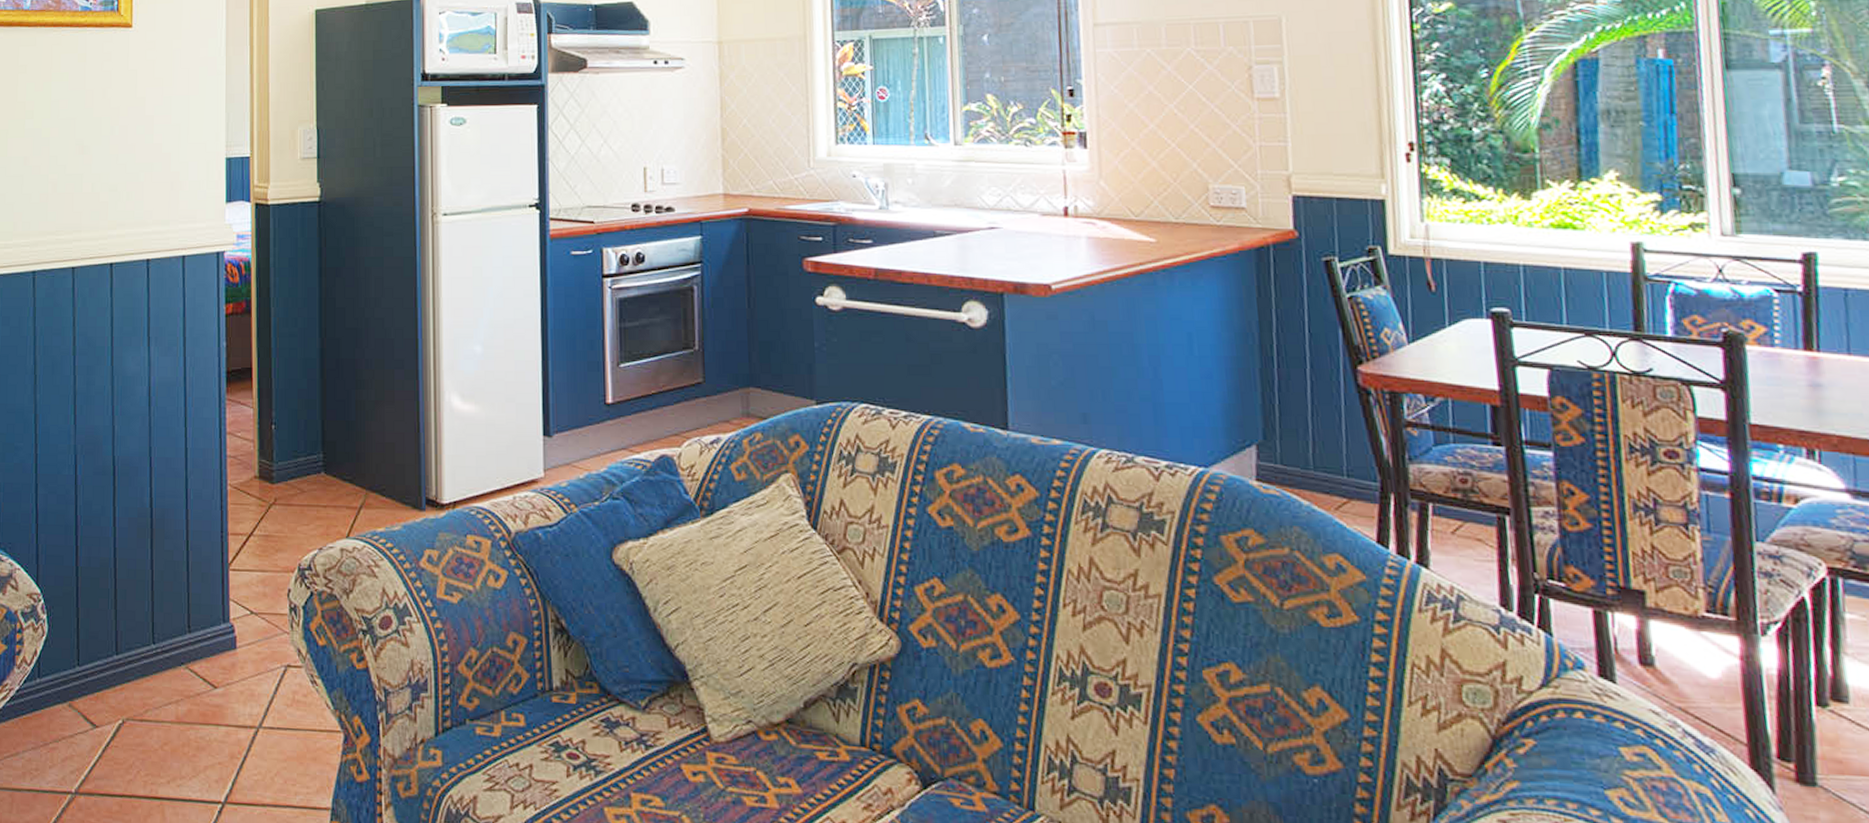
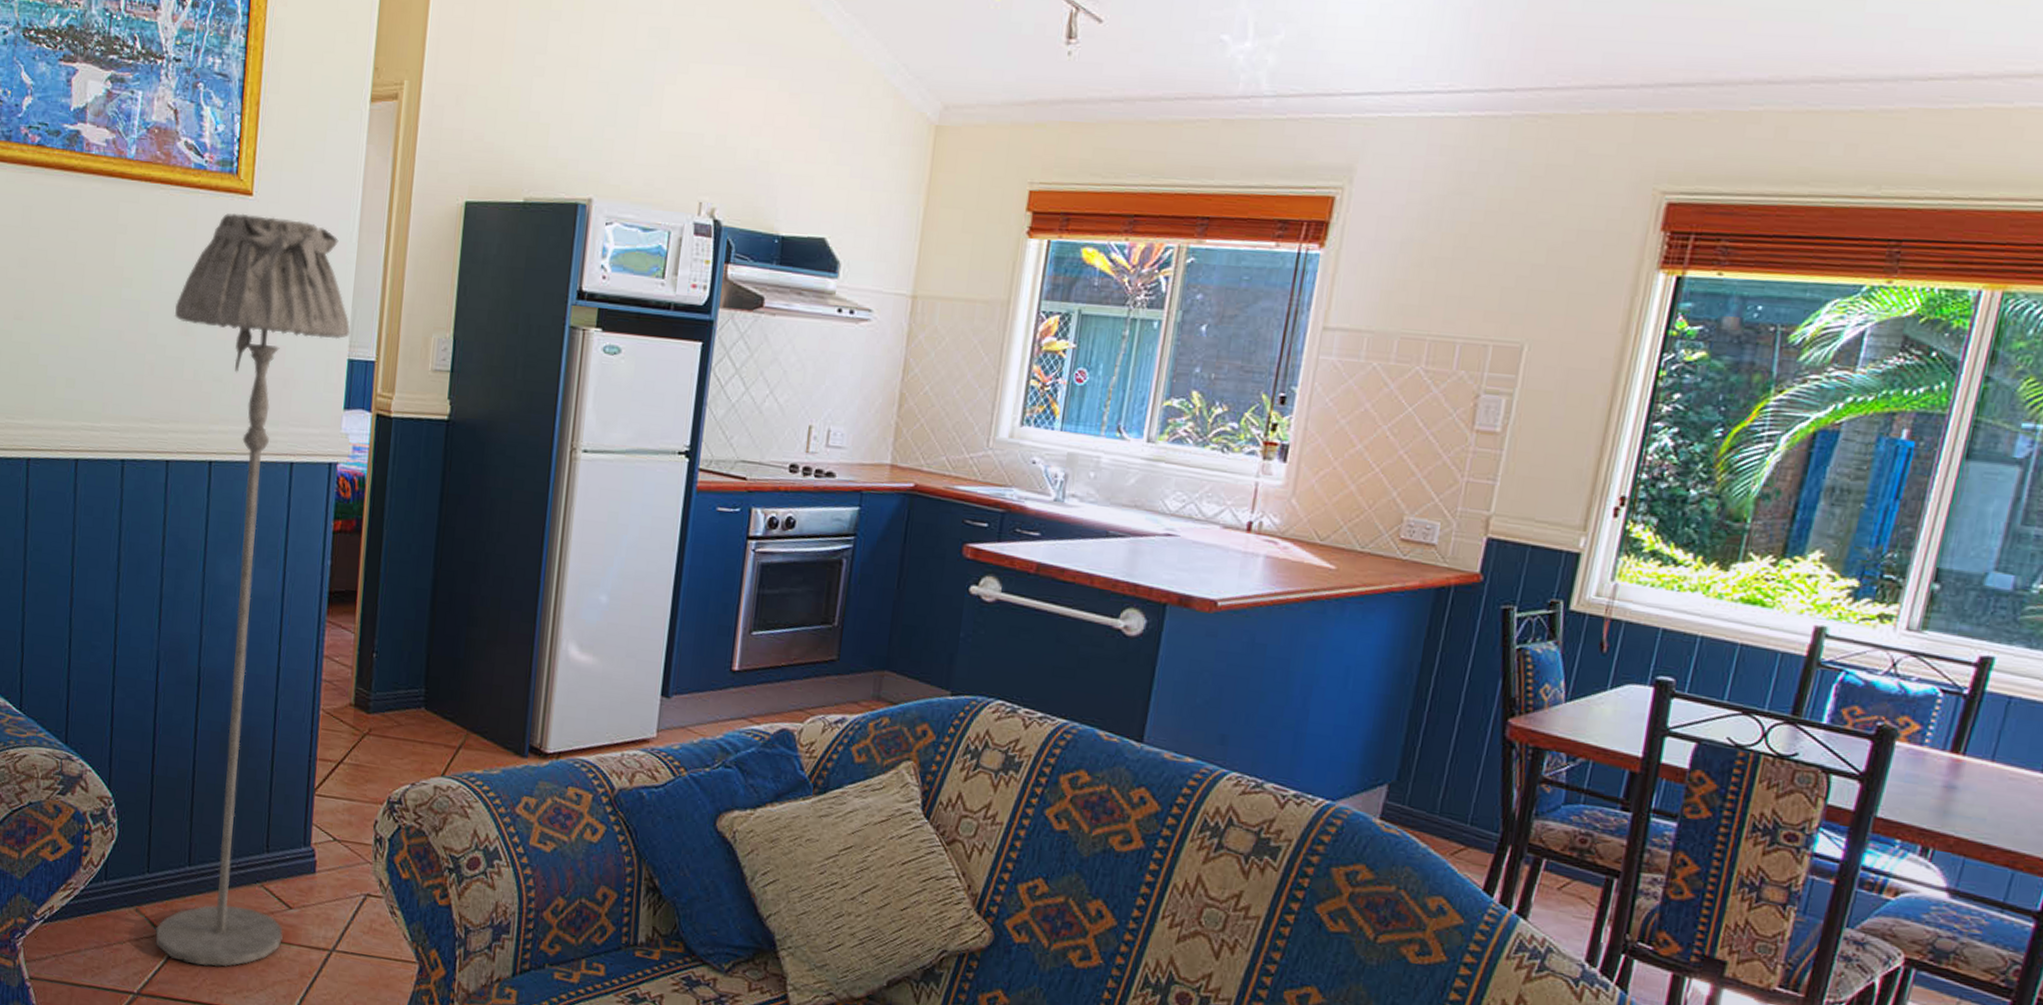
floor lamp: none [72,43,226,757] -> present [155,213,351,967]

